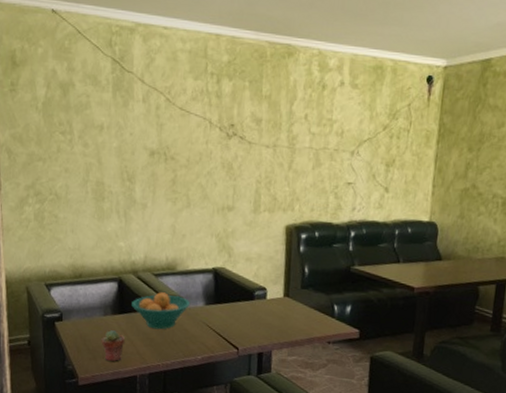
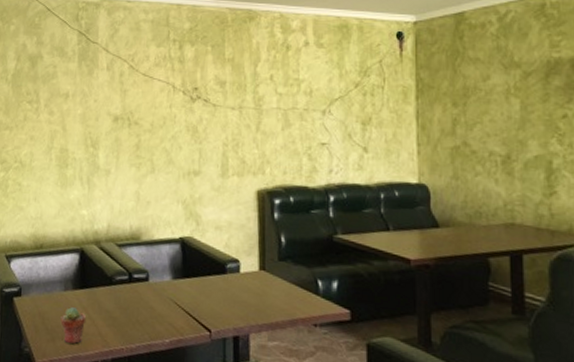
fruit bowl: present [132,292,191,330] -> none [94,264,157,307]

